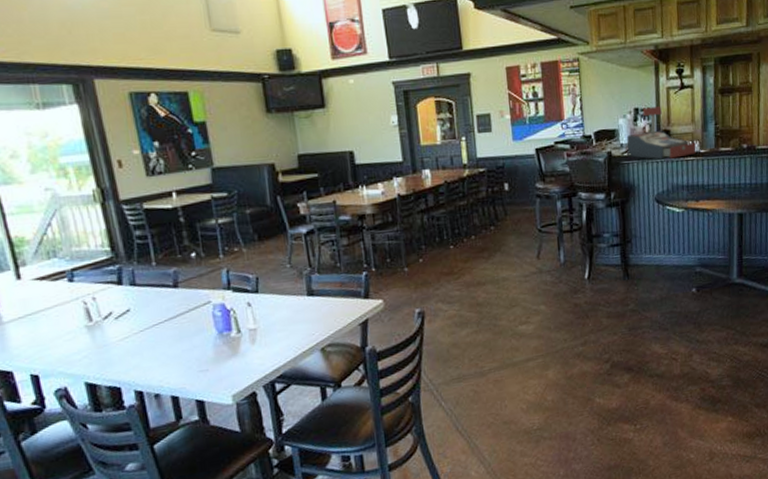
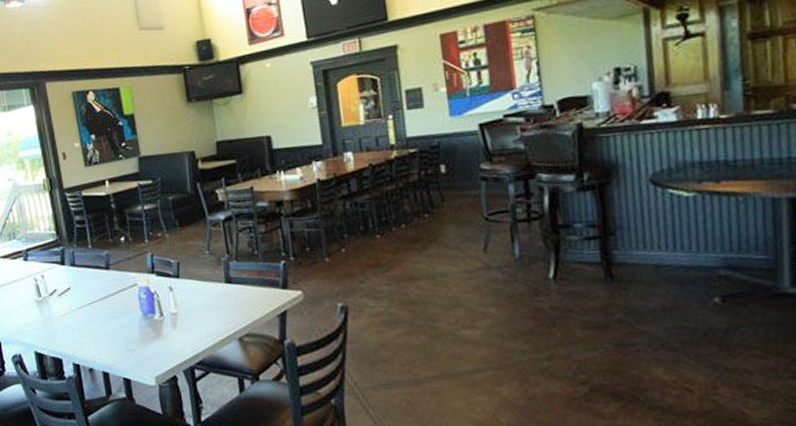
cash register: present [627,106,697,160] -> none [604,63,714,130]

